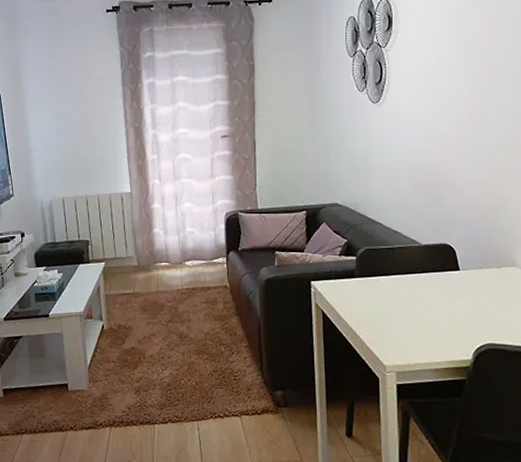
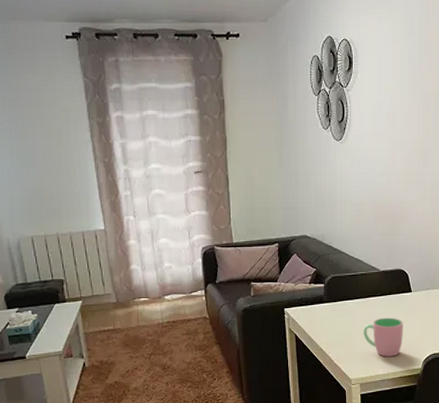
cup: none [400,298,449,344] -> present [363,317,403,357]

